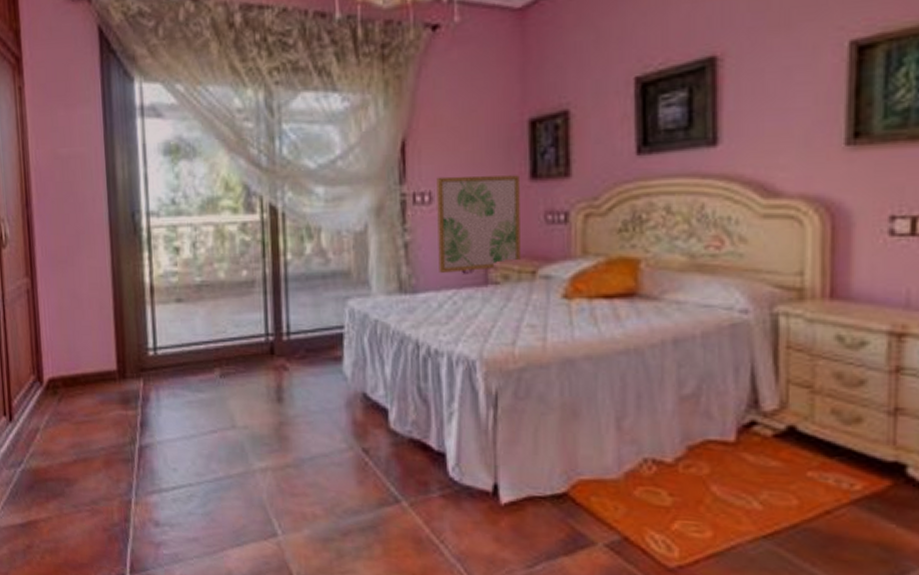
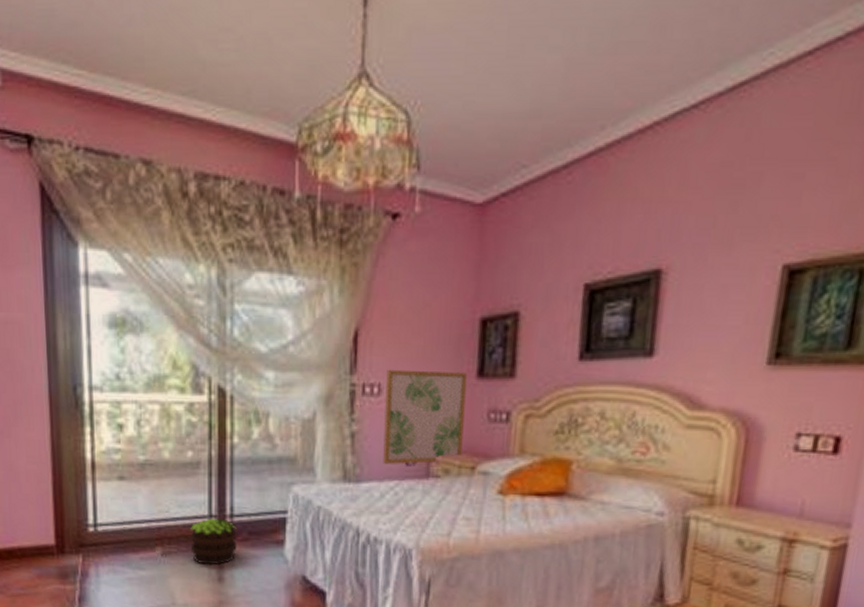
potted plant: none [247,336,295,385] -> present [190,518,237,565]

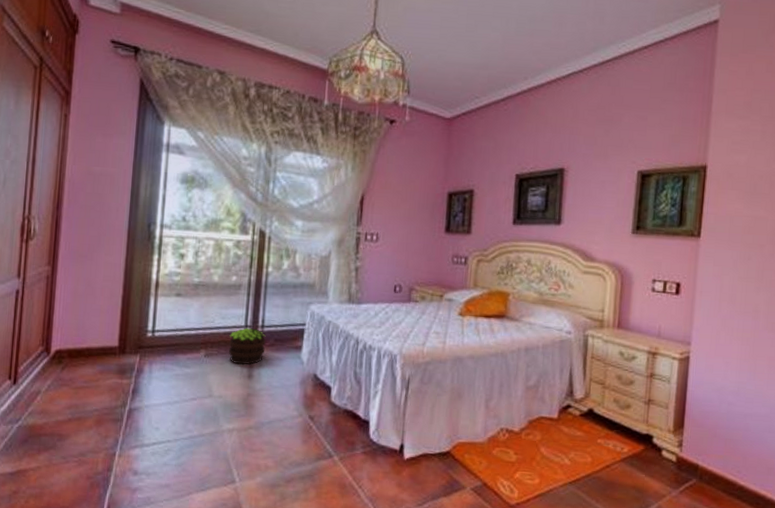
wall art: present [383,369,467,464] -> none [378,224,438,292]

